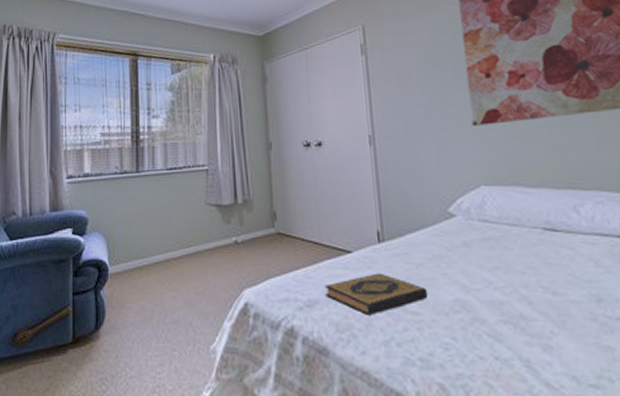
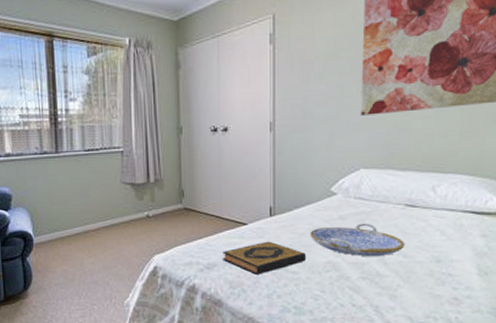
serving tray: none [429,250,551,294] -> present [310,223,405,257]

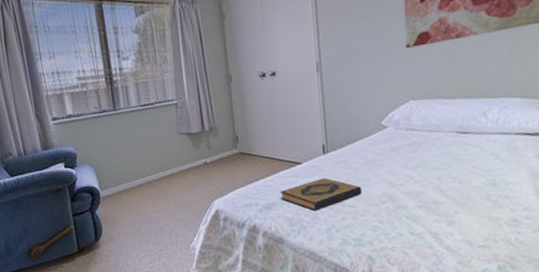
serving tray: present [310,223,405,257] -> none [364,152,459,186]

